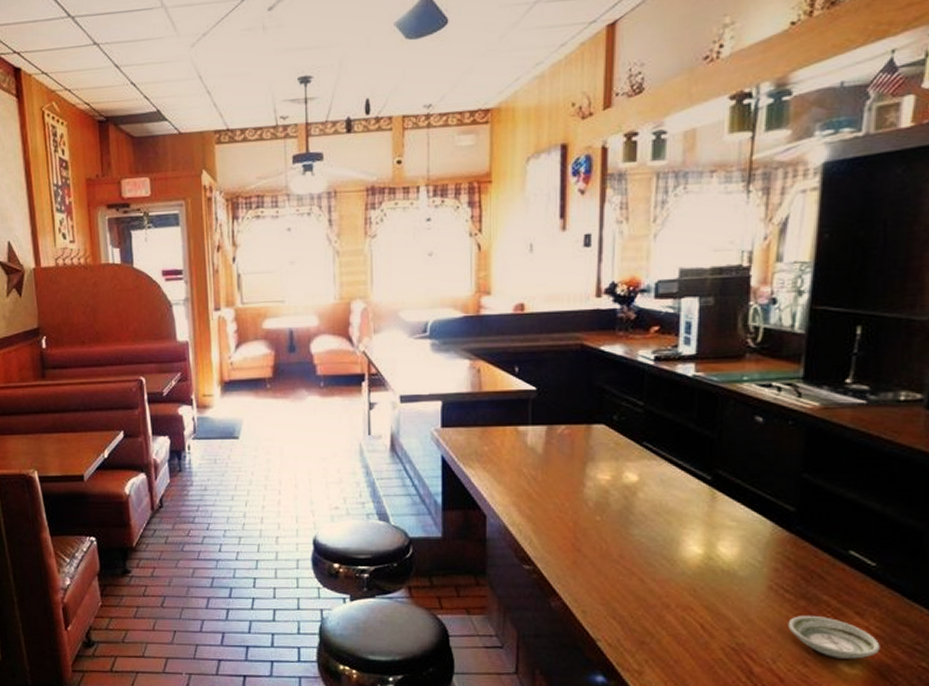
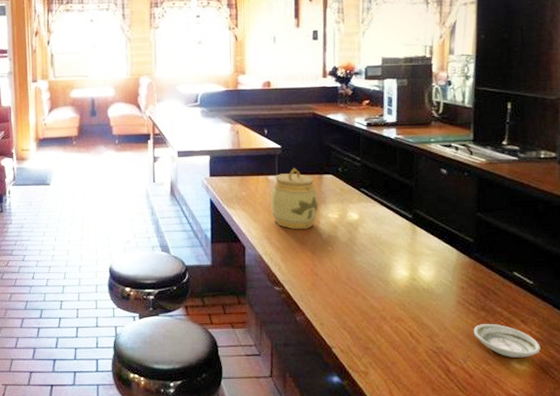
jar: none [520,416,585,494] -> present [270,168,319,229]

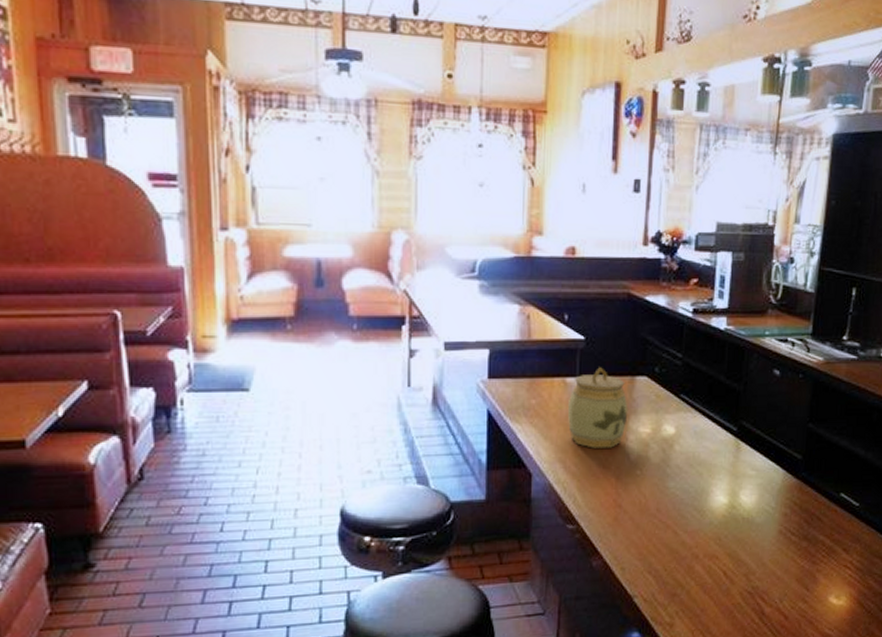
saucer: present [473,324,540,358] -> none [792,555,860,593]

